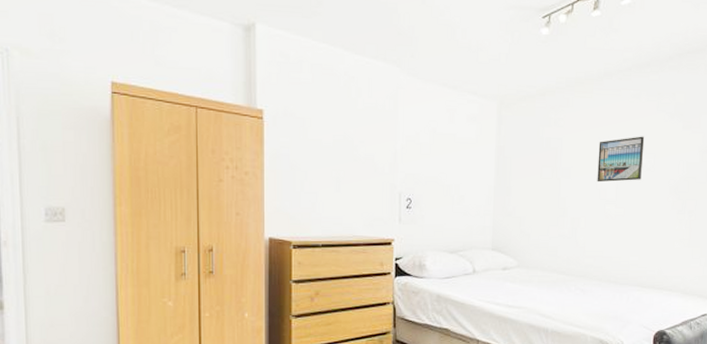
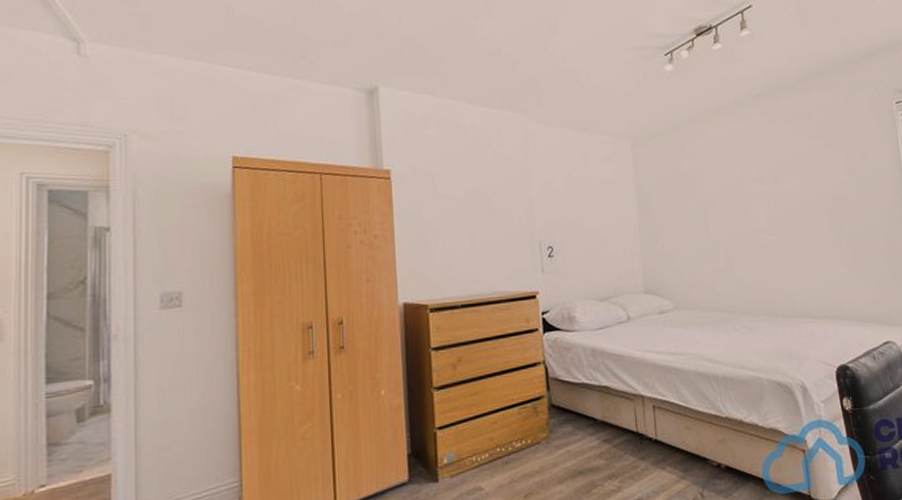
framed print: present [597,136,645,183] -> none [740,160,791,211]

